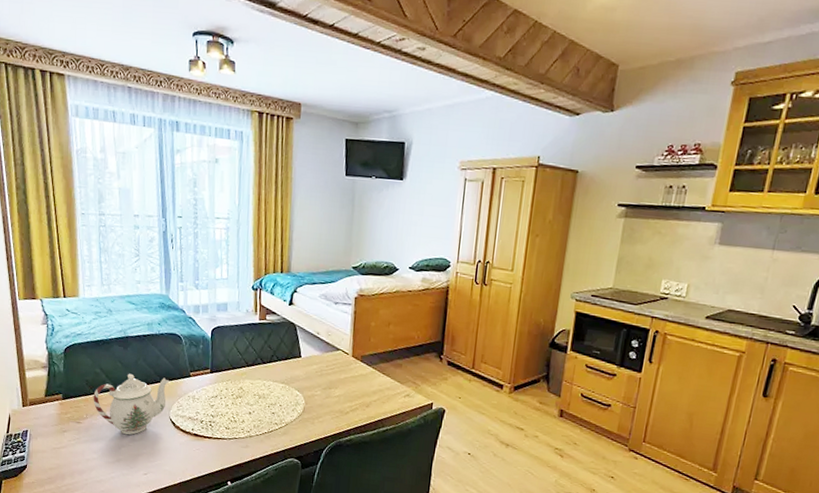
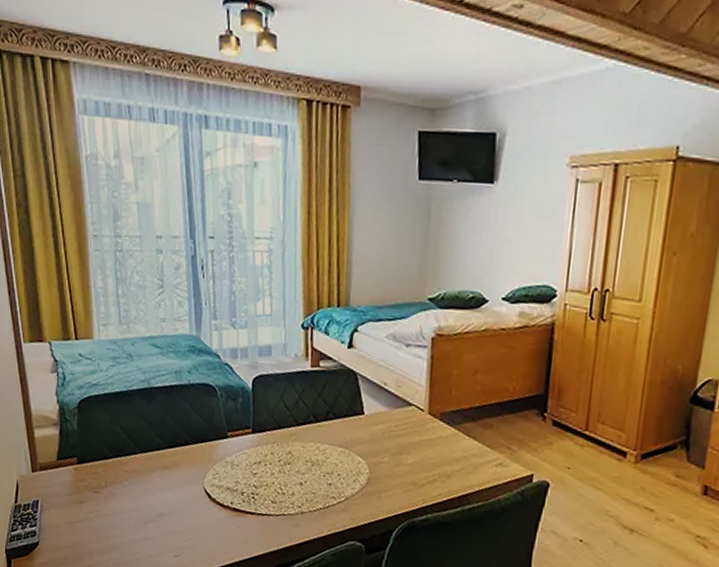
teapot: present [93,373,170,435] -> none [113,432,203,509]

